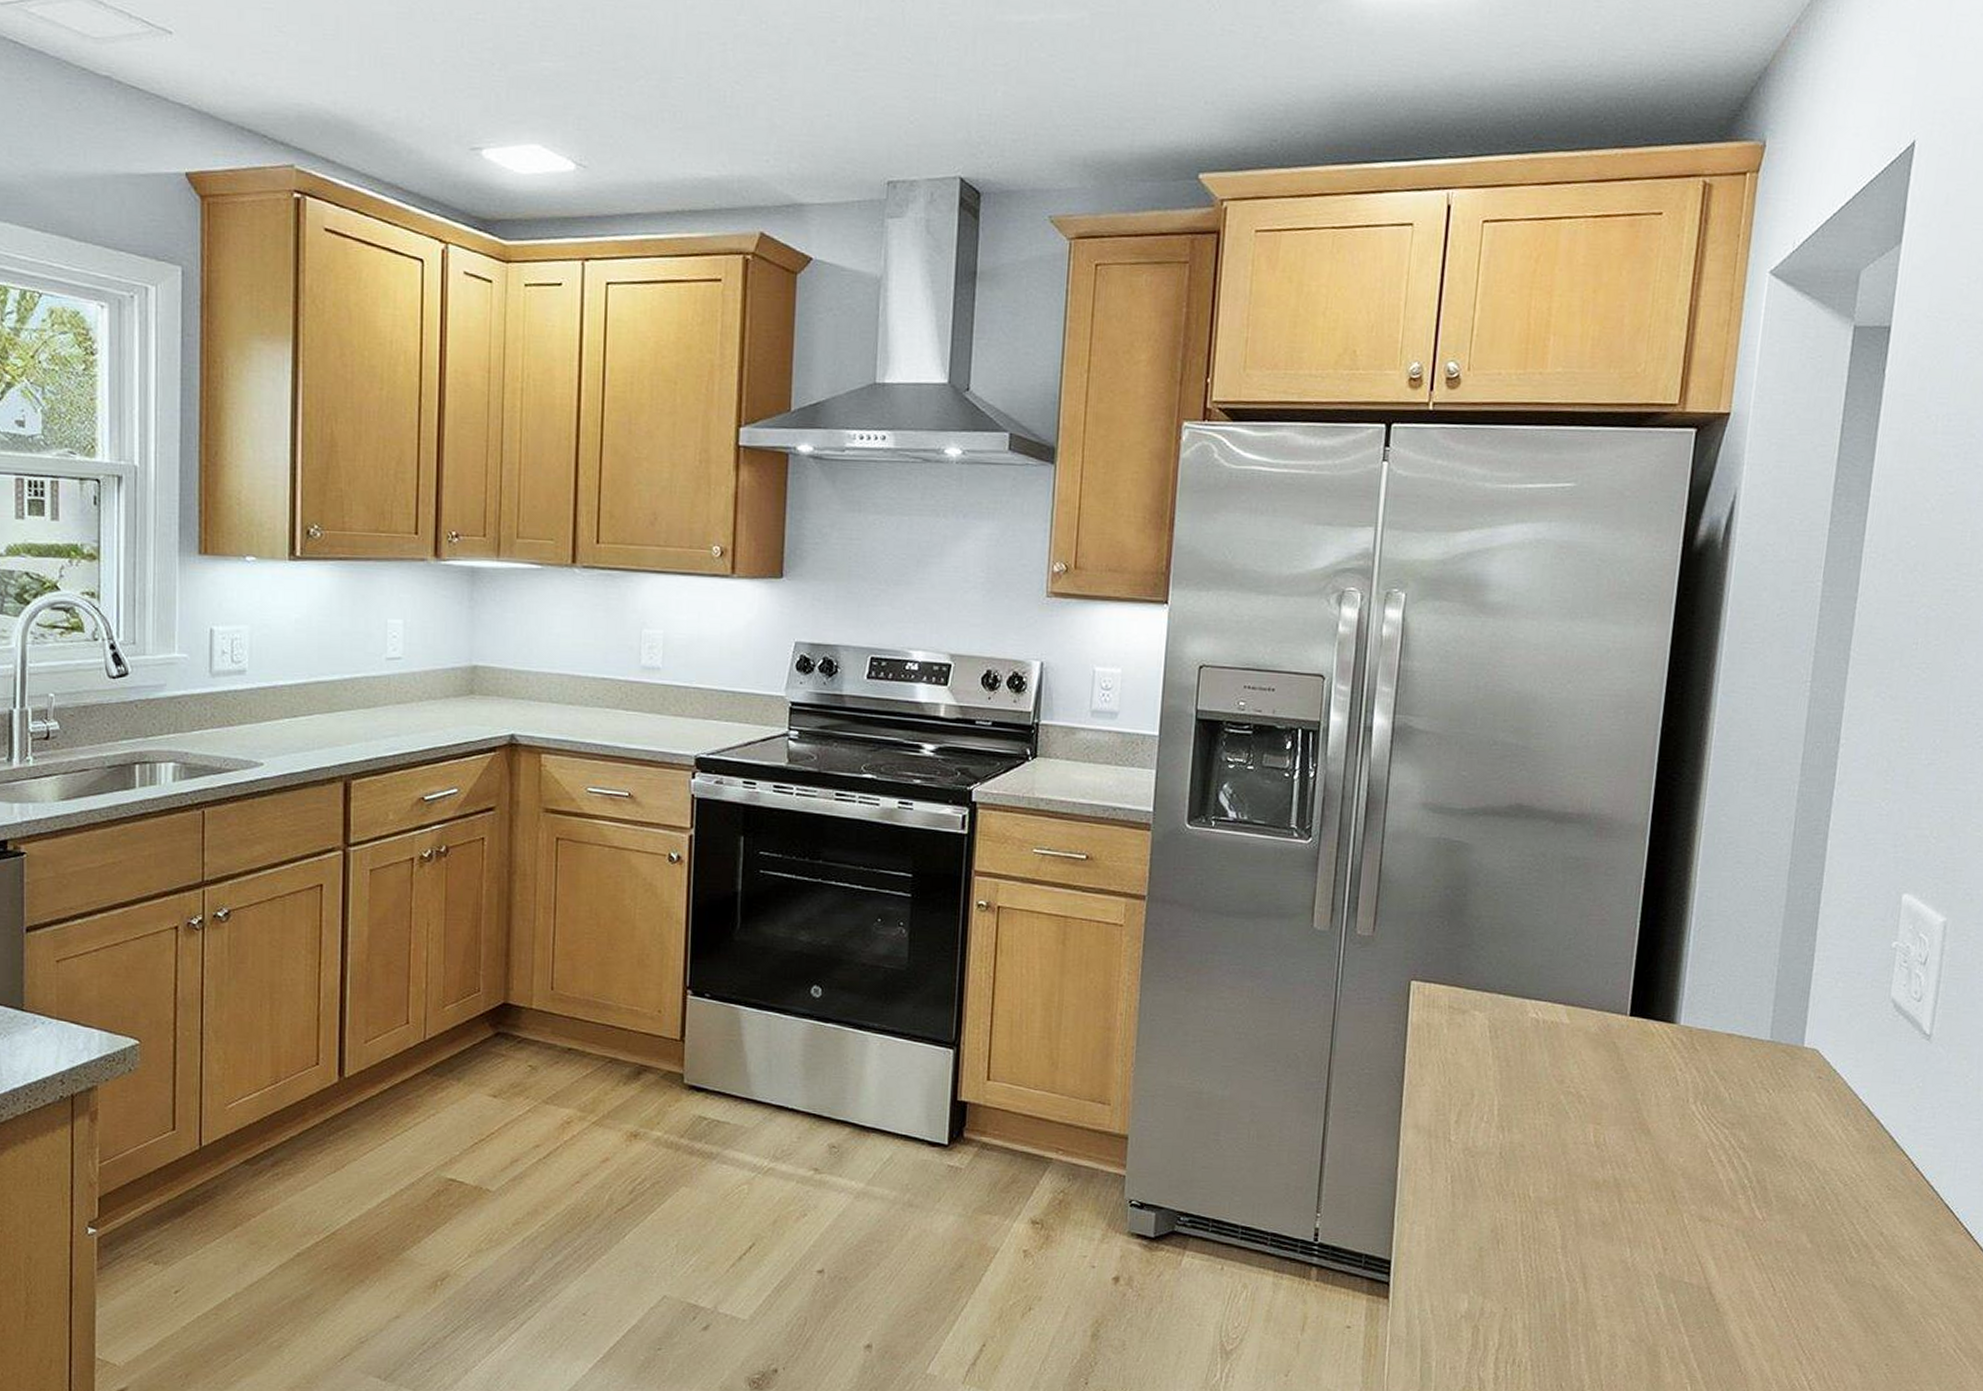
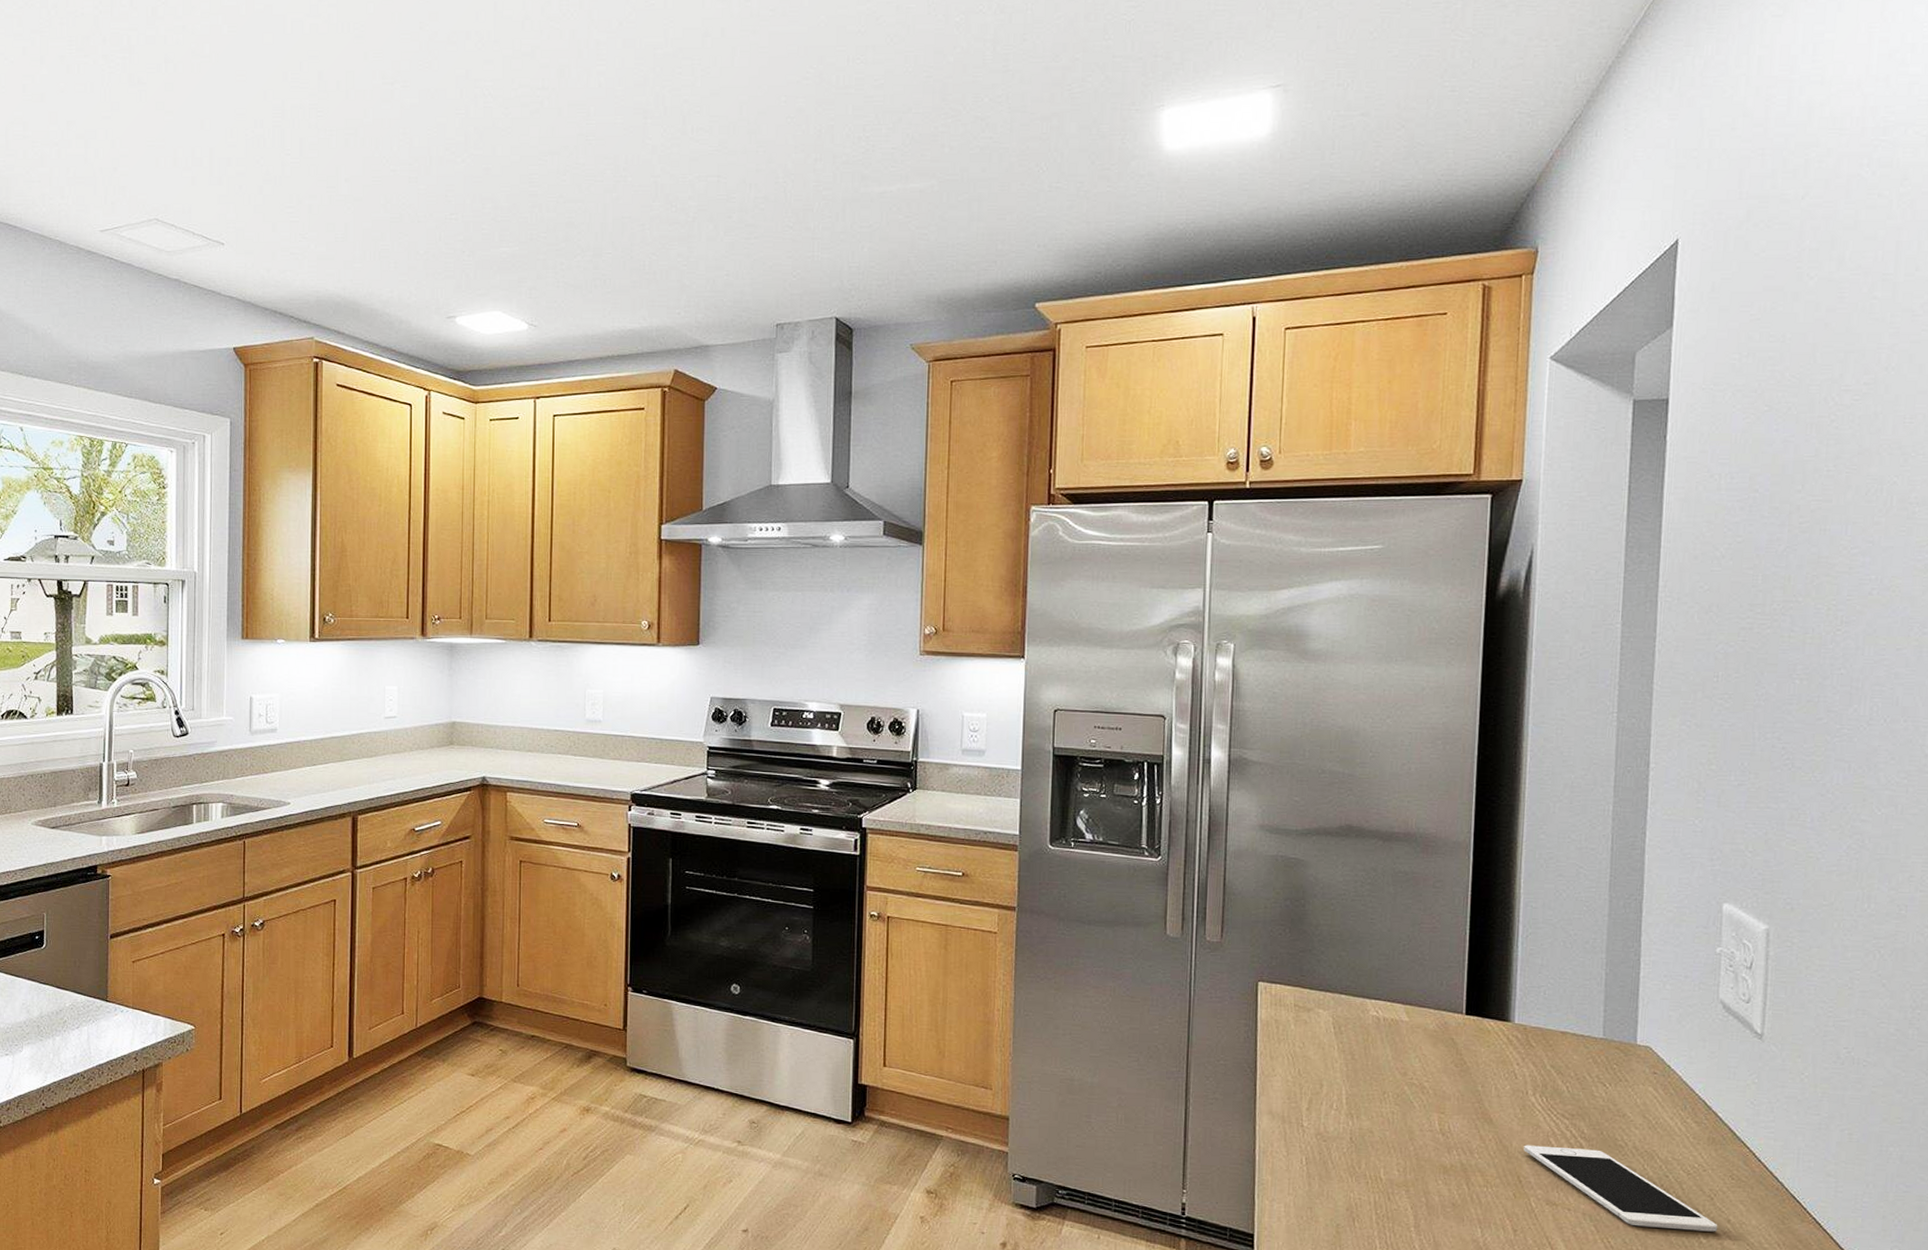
cell phone: none [1680,1157,1871,1246] -> present [1524,1145,1718,1232]

